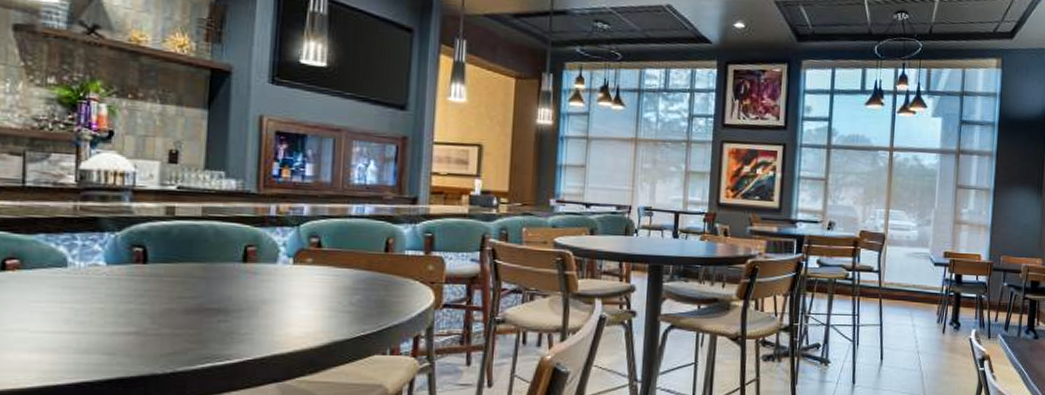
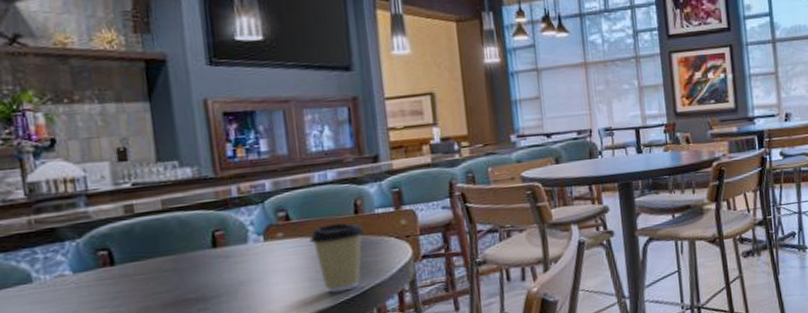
coffee cup: none [337,257,392,327] -> present [309,222,365,293]

